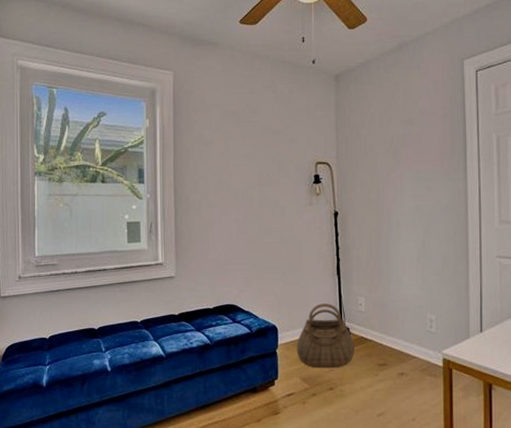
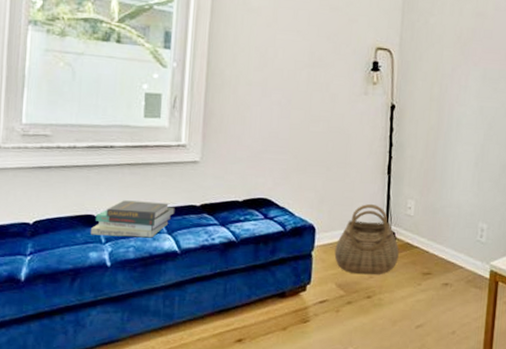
books: none [93,314,158,345] -> present [91,200,175,238]

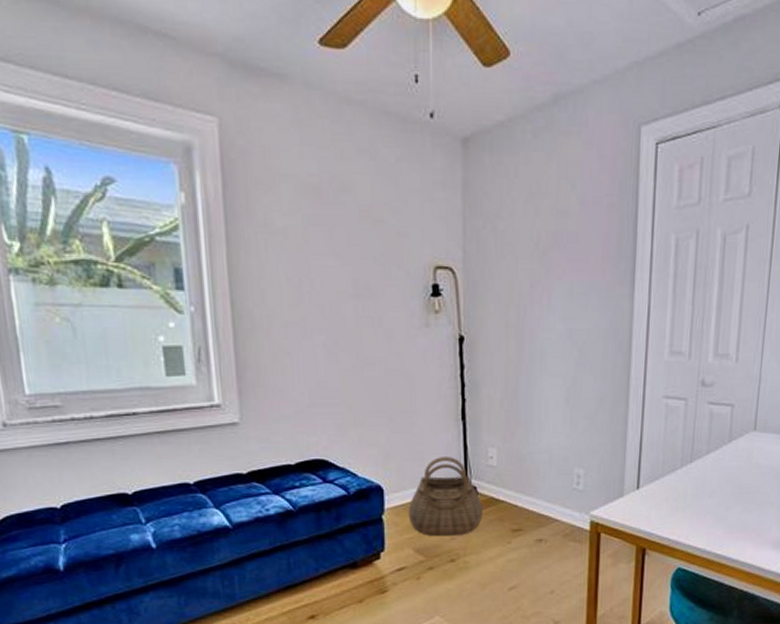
books: present [91,200,175,238] -> none [127,473,219,515]

